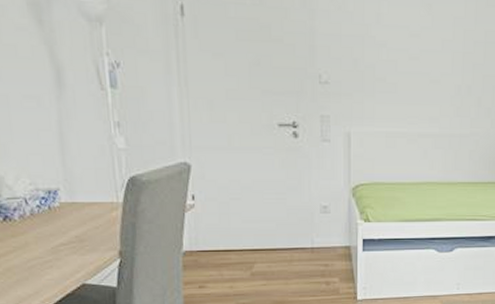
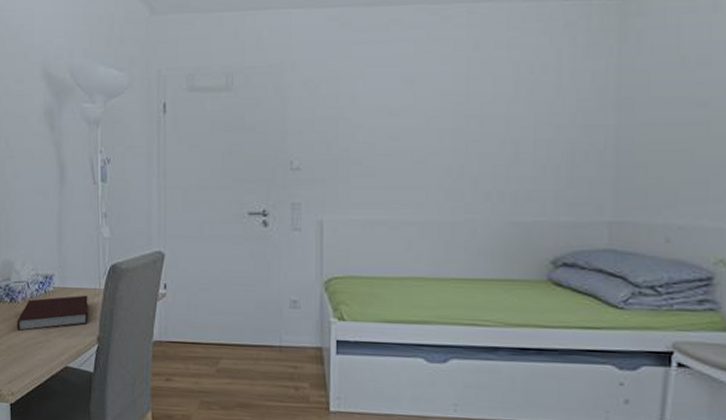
notebook: none [15,209,106,251] -> present [17,295,88,331]

